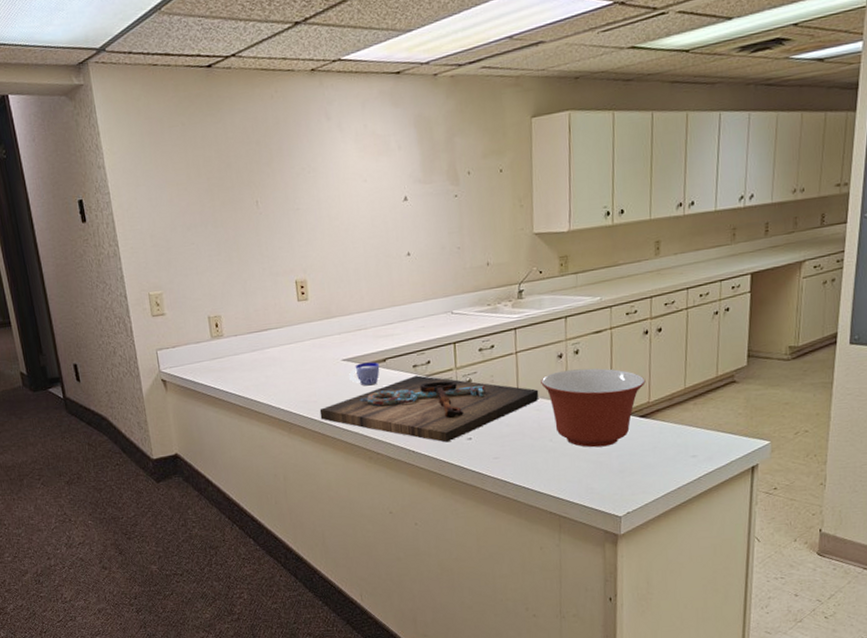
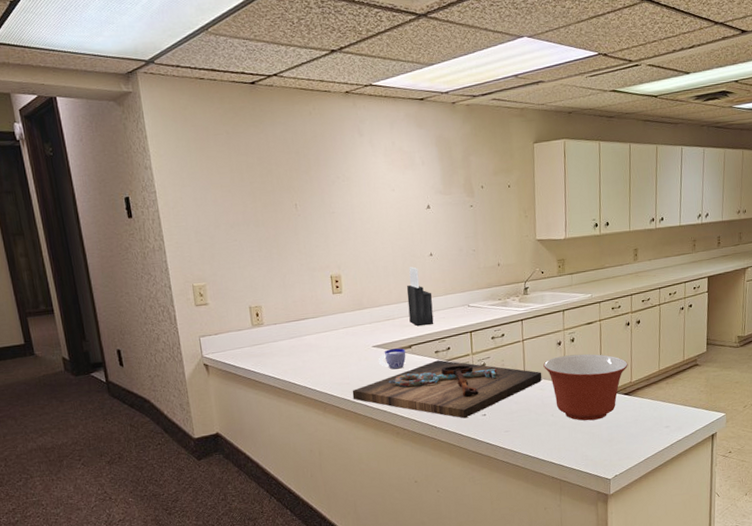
knife block: none [380,268,412,337] -> present [406,267,434,327]

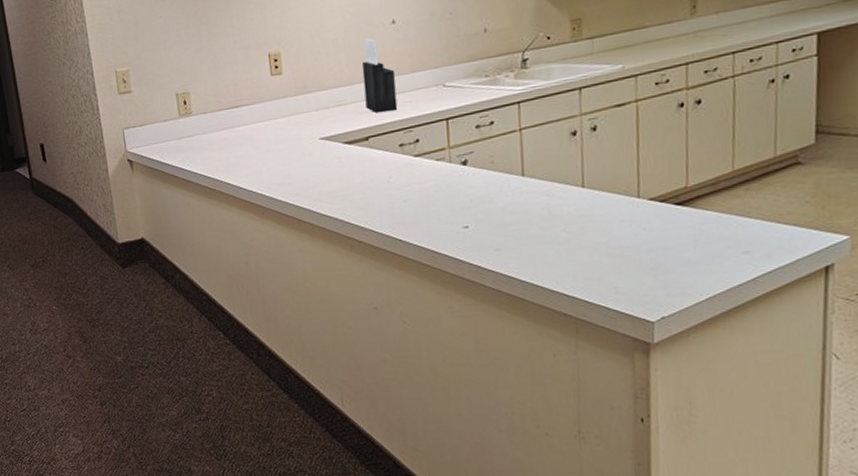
cutting board: present [352,360,543,419] -> none [294,155,549,231]
cup: present [379,348,406,370] -> none [327,140,362,167]
mixing bowl: present [543,353,628,421] -> none [550,147,682,240]

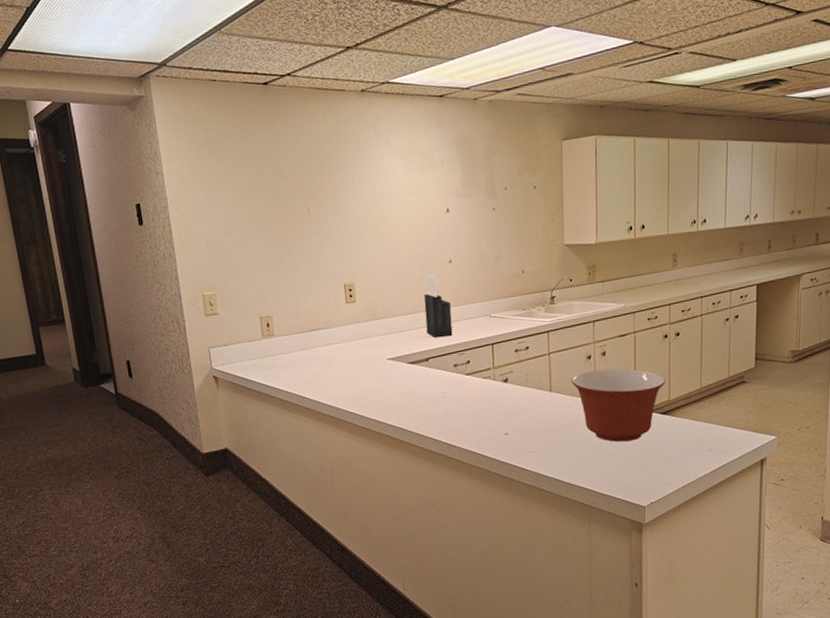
mixing bowl: none [550,147,682,240] -> present [571,368,666,442]

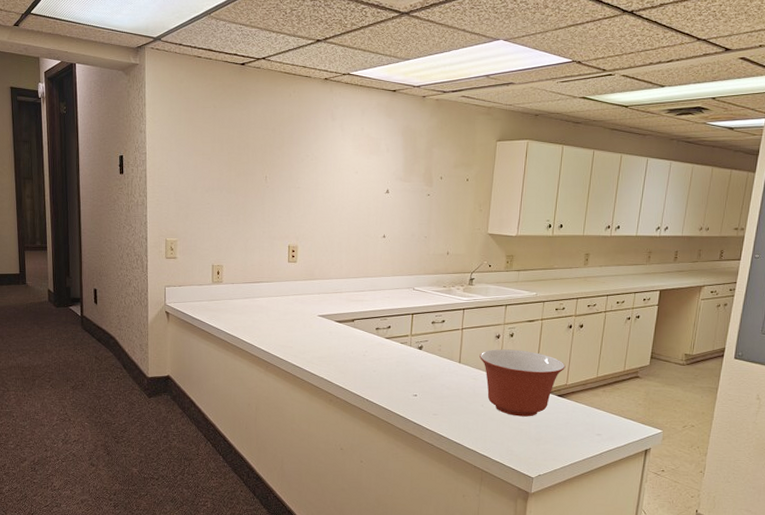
knife block: present [423,274,453,338] -> none [356,246,380,303]

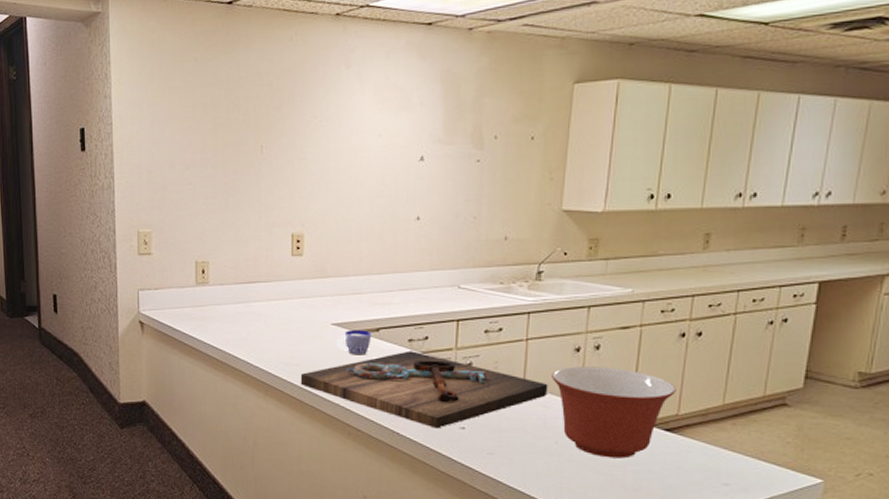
cutting board: none [293,337,477,396] -> present [300,351,548,429]
cup: none [322,320,348,340] -> present [337,330,372,355]

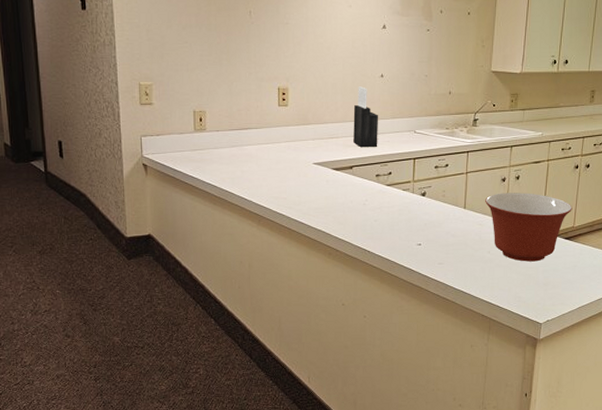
cutting board: present [300,351,548,429] -> none [288,184,483,246]
cup: present [337,330,372,355] -> none [318,168,346,189]
knife block: none [381,231,414,306] -> present [353,86,379,148]

